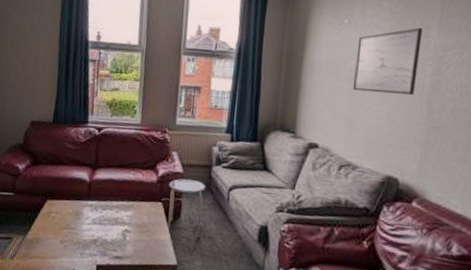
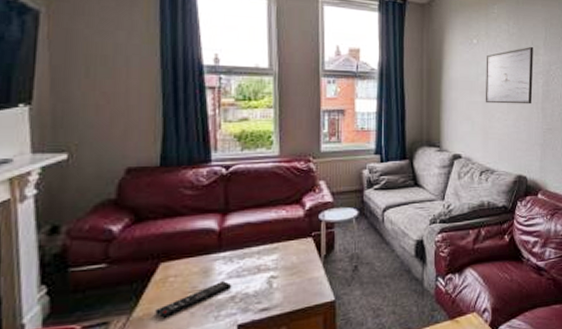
remote control: none [41,225,95,245] -> present [155,281,232,318]

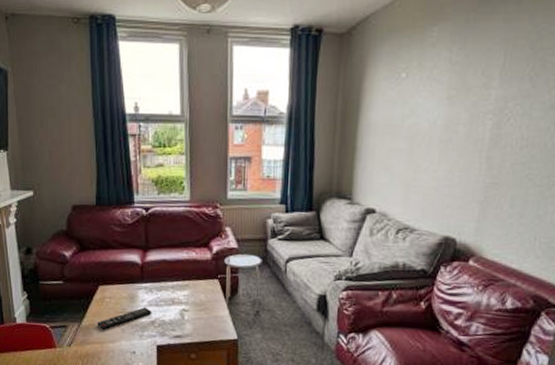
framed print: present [485,46,533,104] -> none [410,77,484,152]

